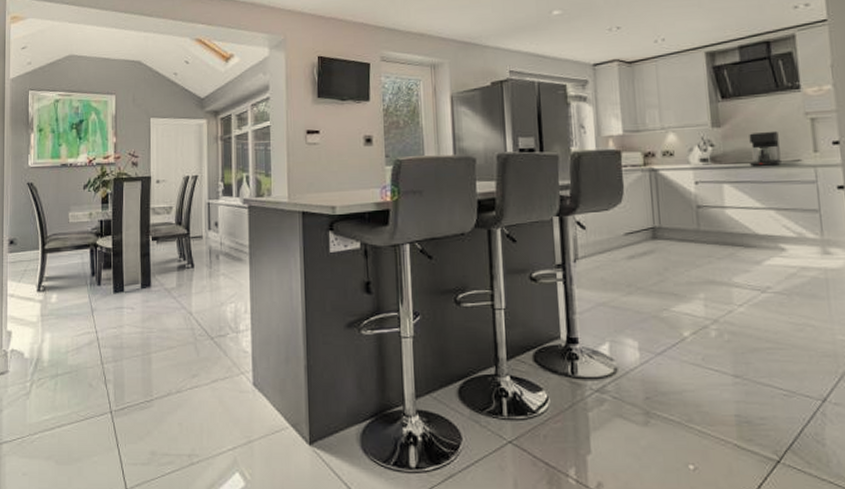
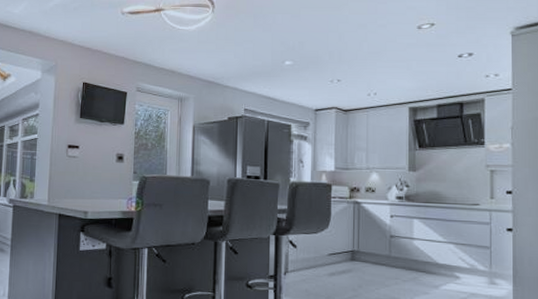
coffee maker: present [749,130,783,166] -> none [437,178,464,207]

